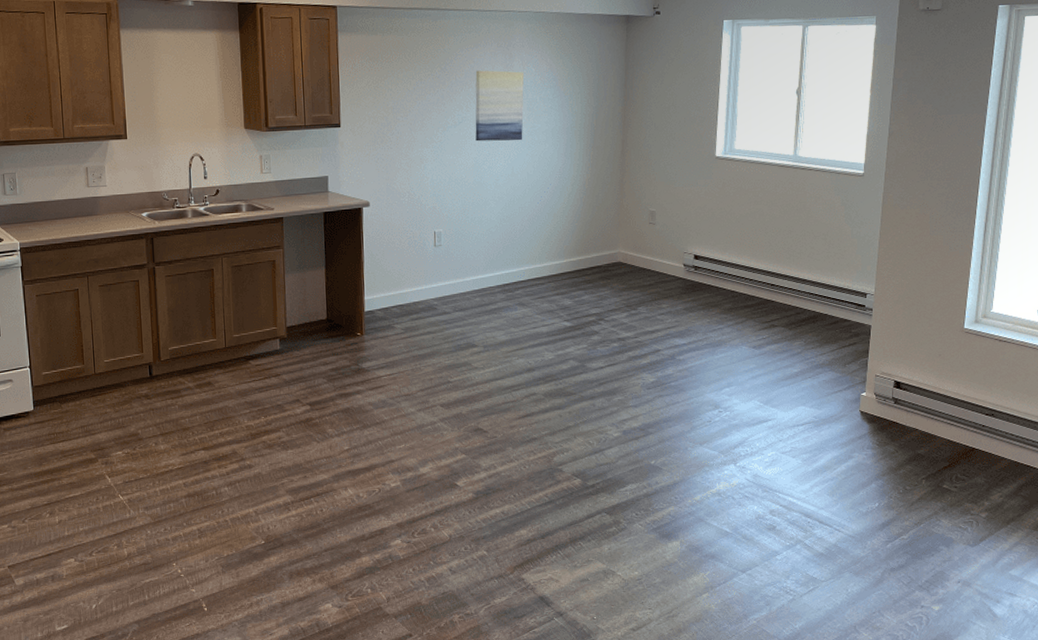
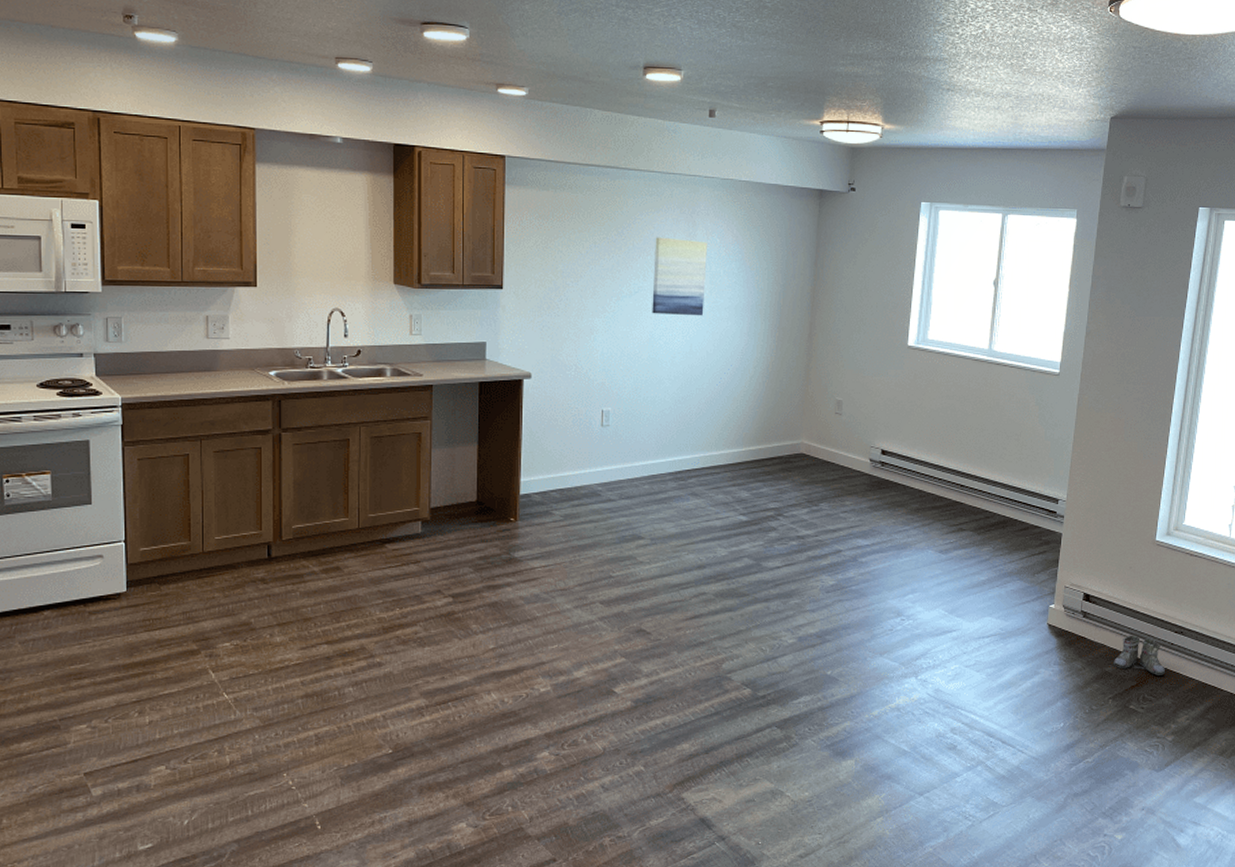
boots: none [925,418,977,456] -> present [1113,635,1165,675]

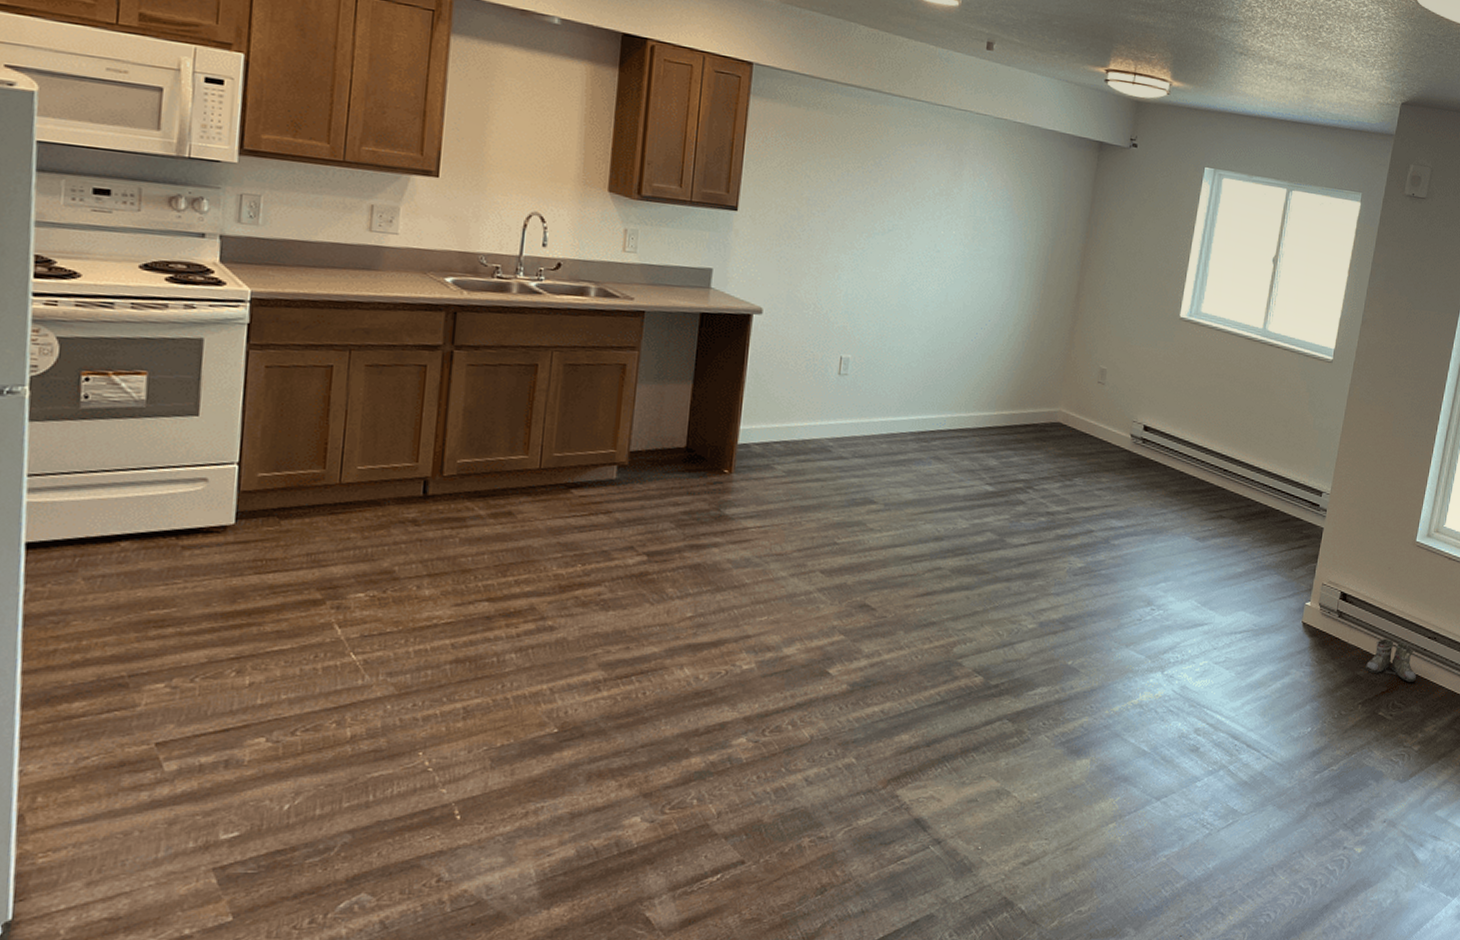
wall art: present [652,237,707,316] -> none [906,172,973,264]

